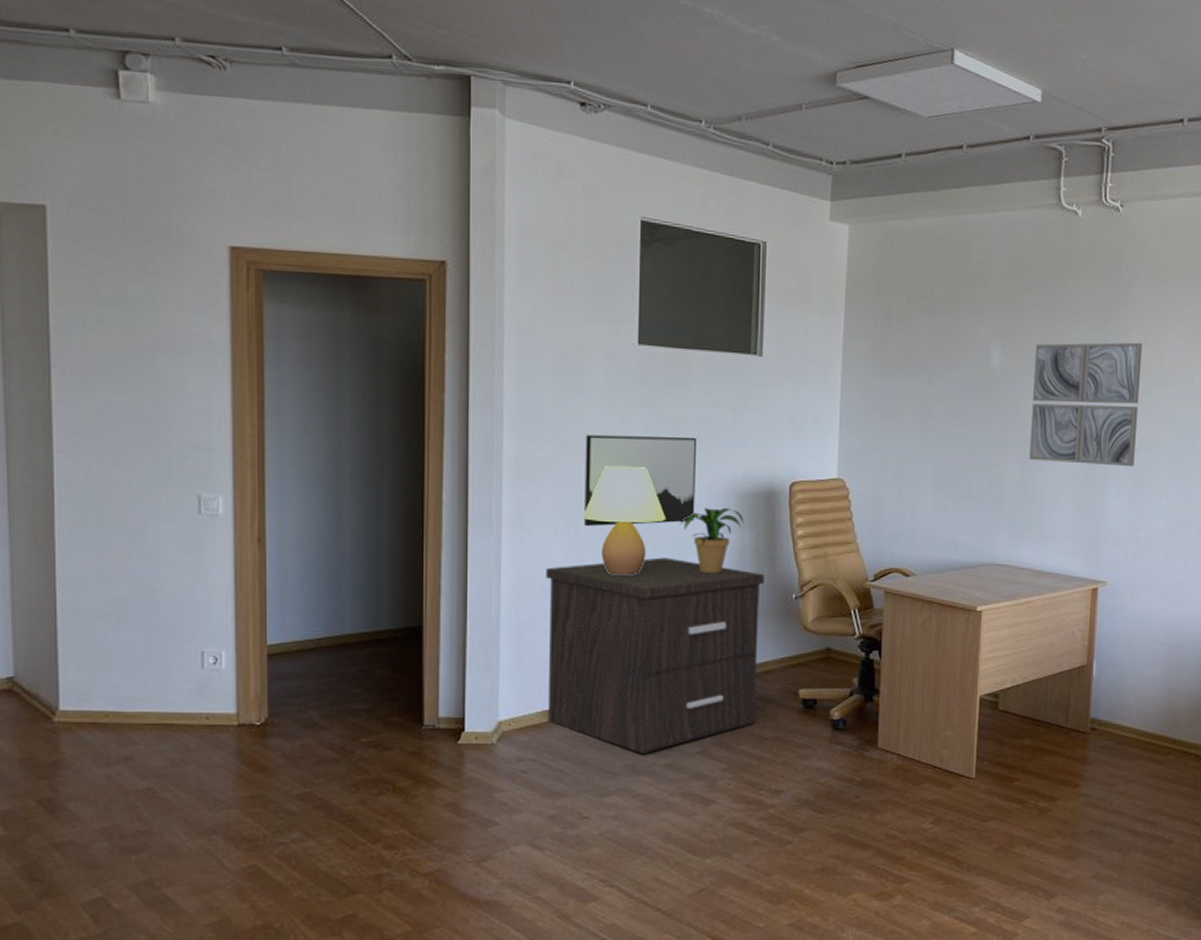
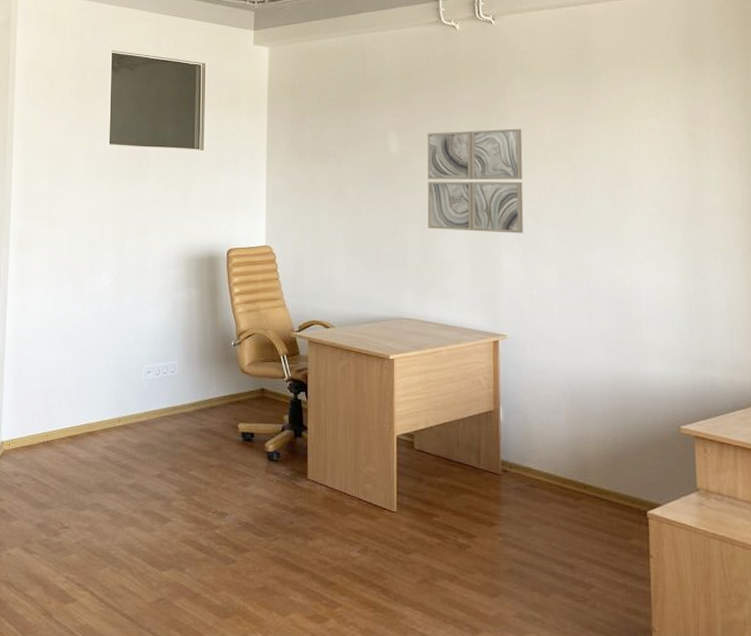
nightstand: present [546,557,764,753] -> none [38,310,208,474]
table lamp: present [583,466,667,575] -> none [67,237,131,324]
wall art: present [584,435,696,527] -> none [68,213,153,285]
potted plant: present [680,508,744,574] -> none [141,270,191,324]

